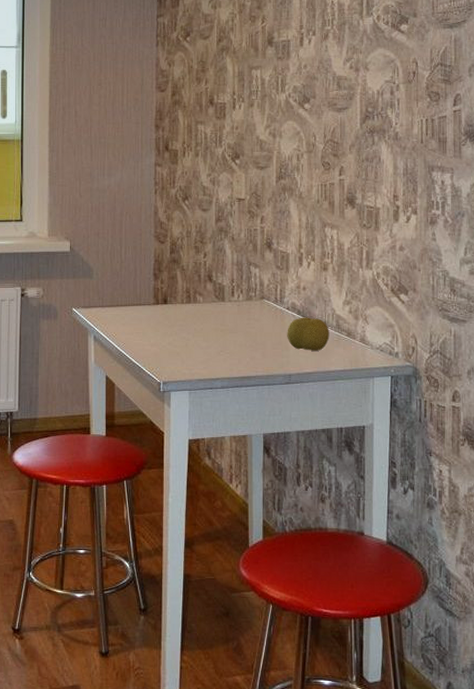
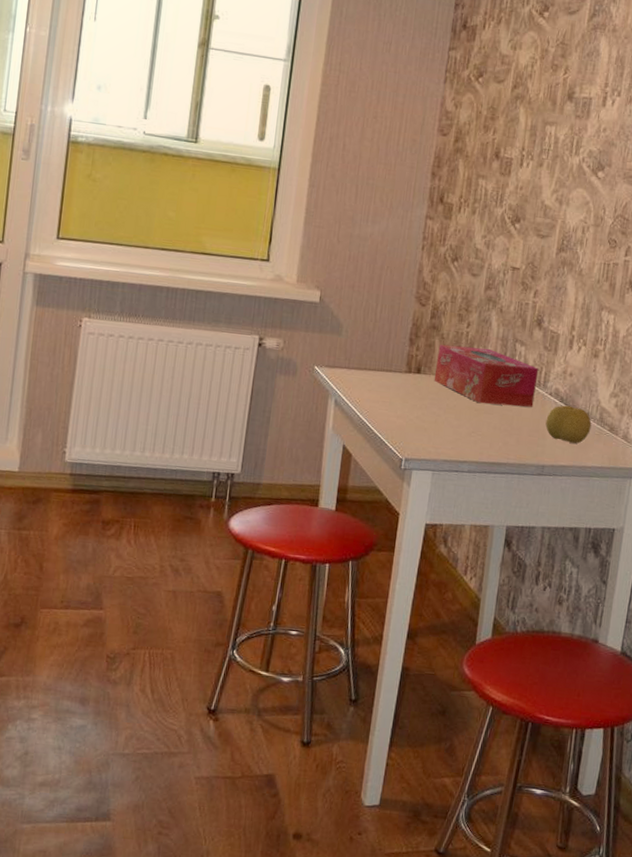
tissue box: none [180,275,274,325] -> present [434,344,539,407]

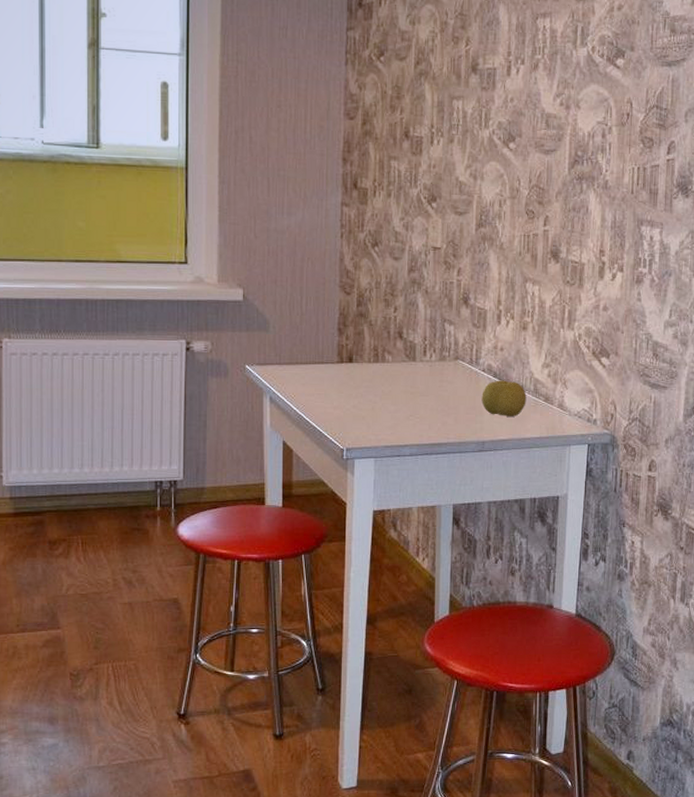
tissue box: present [434,344,539,407] -> none [366,331,470,387]

